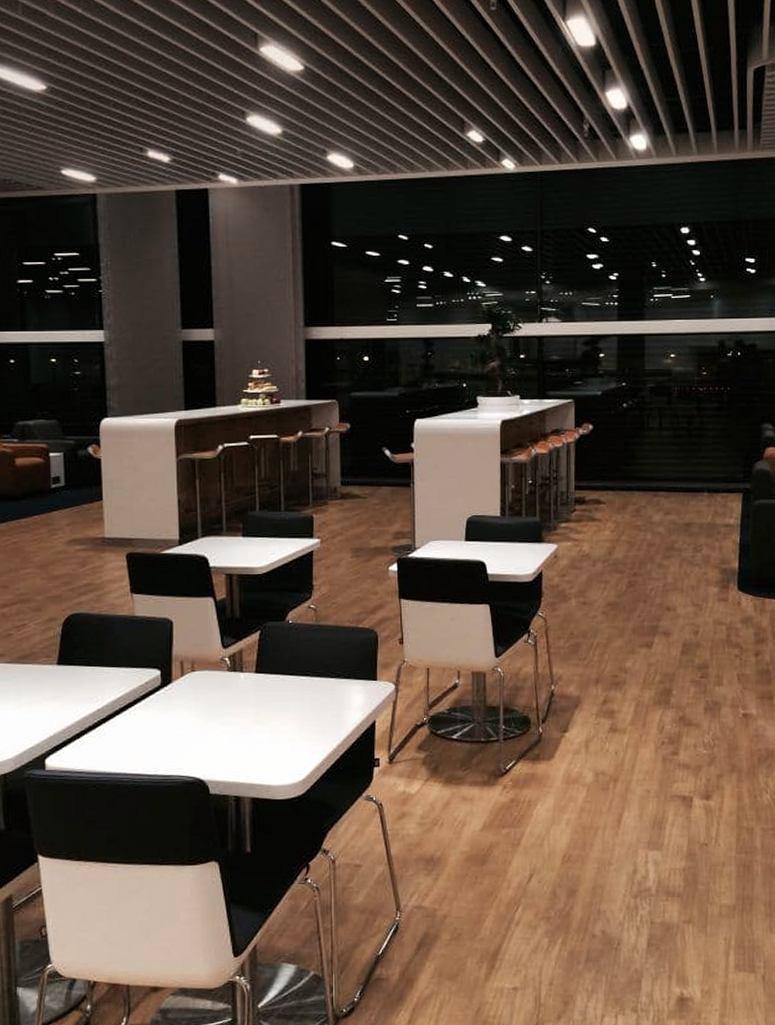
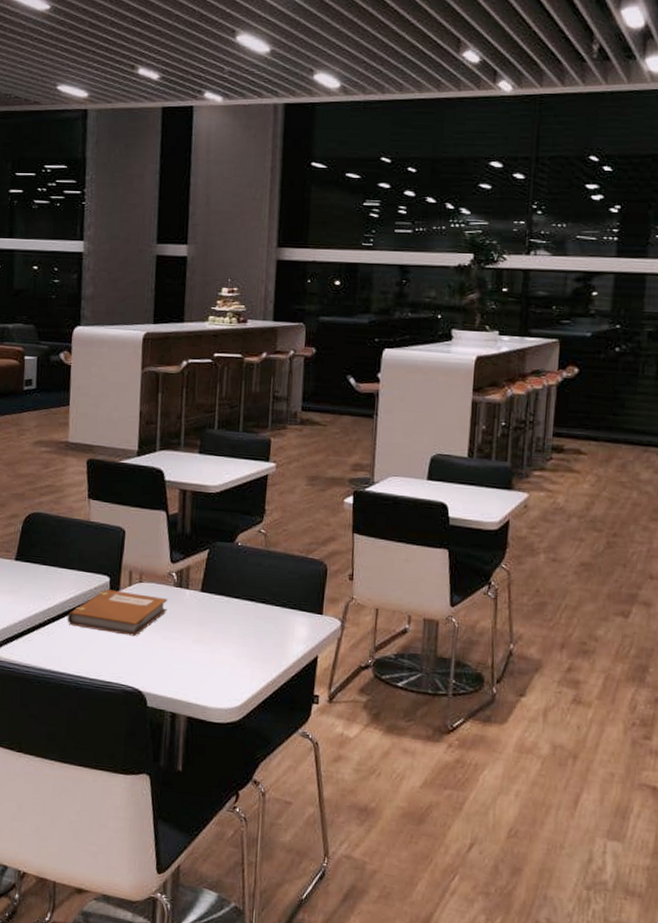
notebook: none [118,682,223,726] -> present [67,589,168,636]

